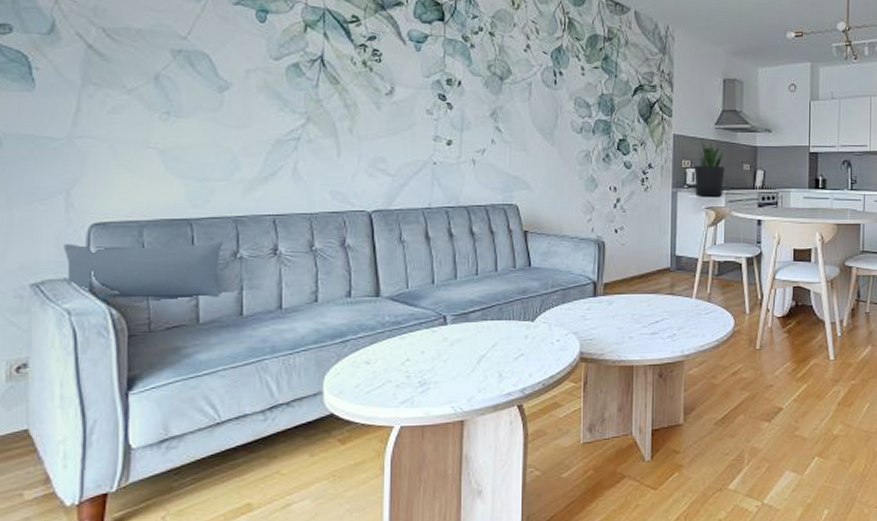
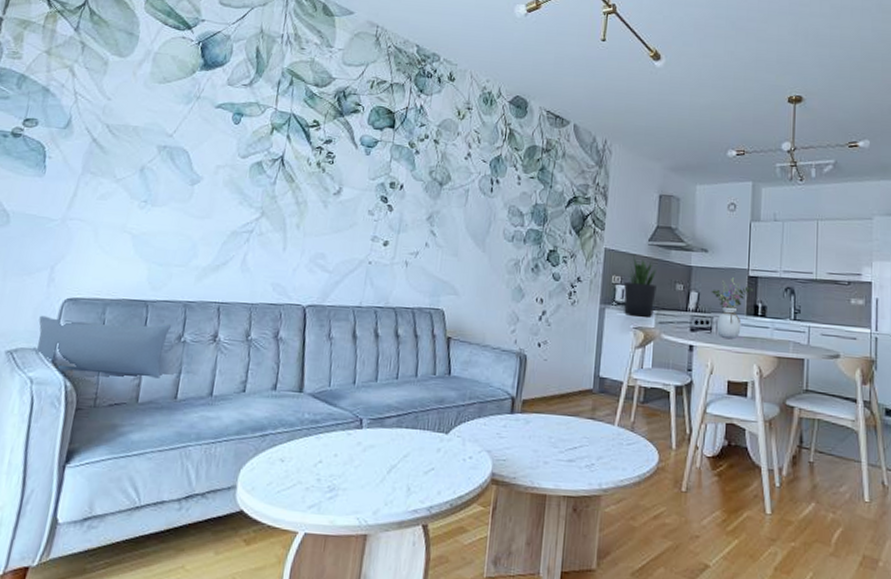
bouquet: none [775,154,815,212] -> present [711,277,754,340]

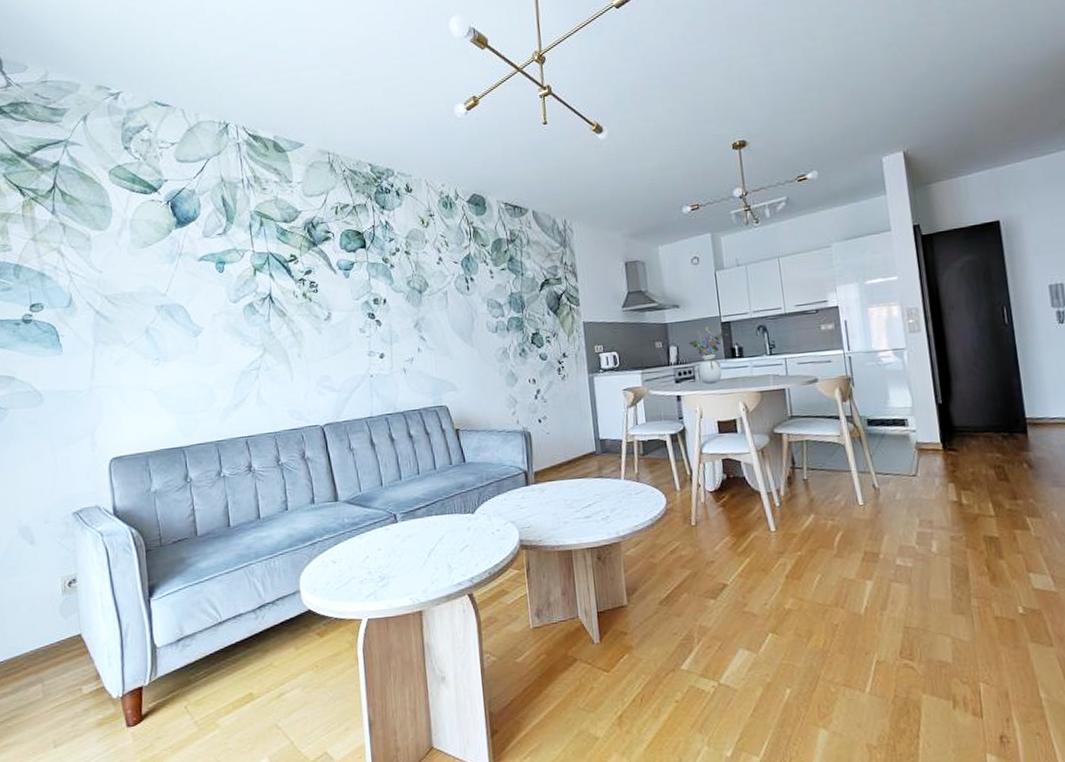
pillow: present [35,315,171,378] -> none [93,464,211,522]
planter: present [624,255,658,317] -> none [607,323,638,380]

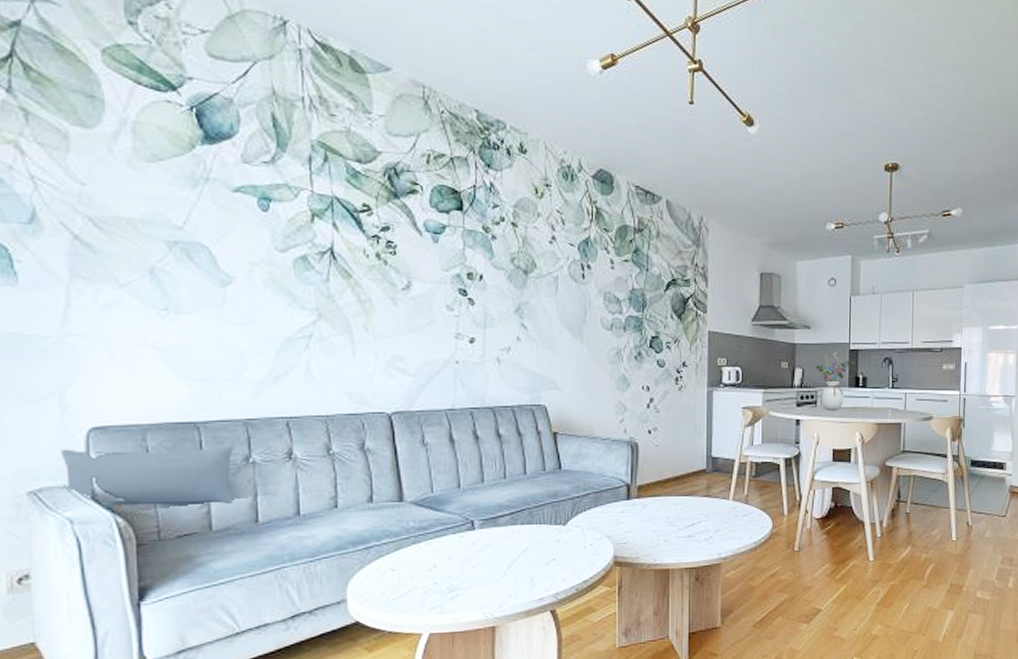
pillow: none [93,464,211,522] -> present [61,445,233,508]

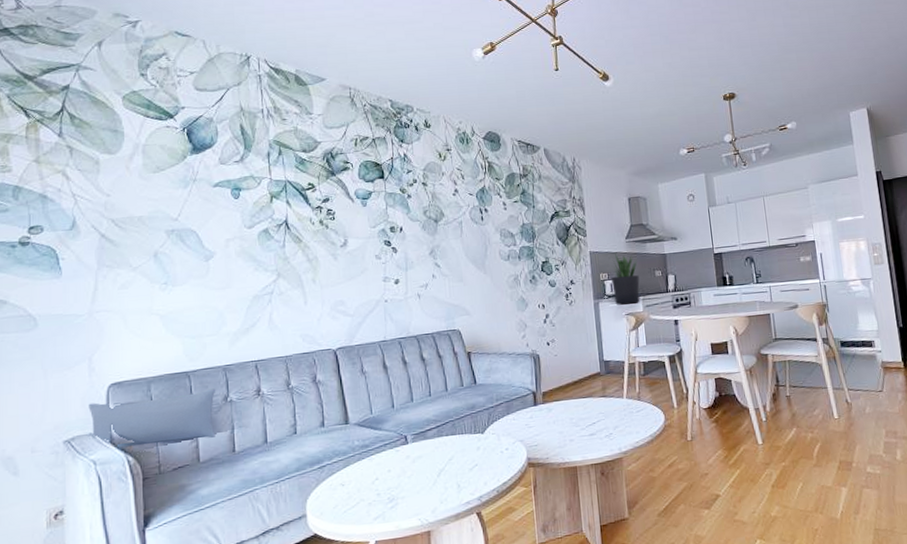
planter: none [730,336,762,396] -> present [611,253,640,305]
bouquet: present [814,352,855,411] -> none [685,257,720,310]

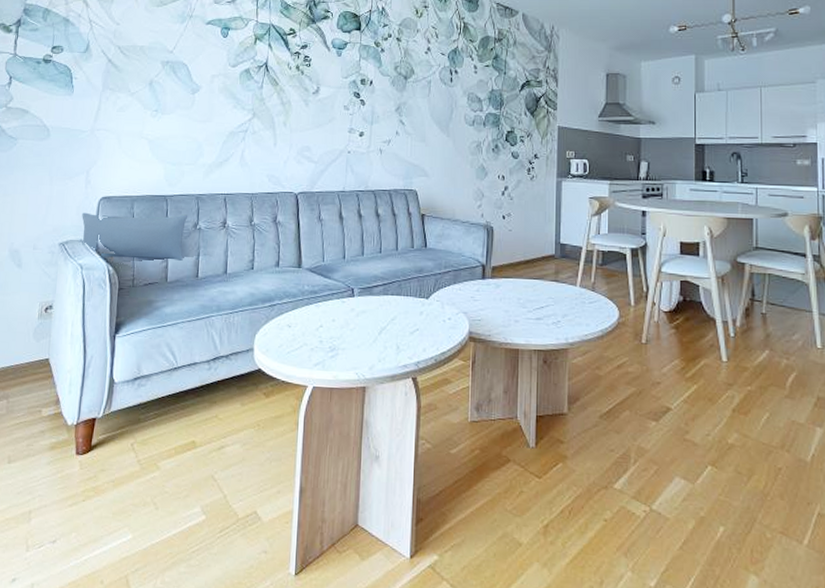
planter: present [611,253,640,305] -> none [578,131,609,187]

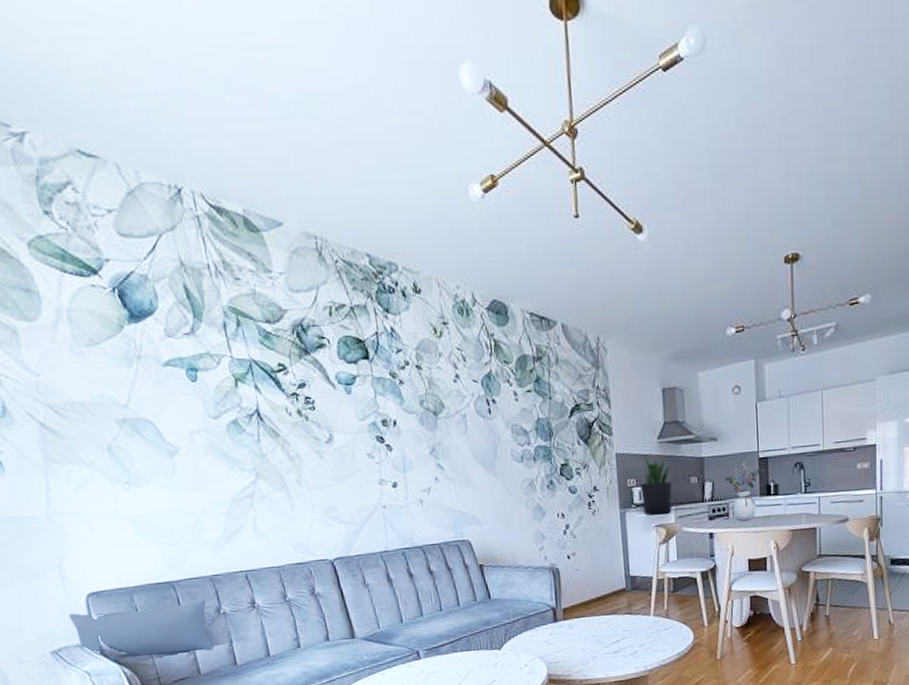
planter: none [578,131,609,187] -> present [640,456,672,516]
bouquet: none [660,146,701,204] -> present [724,462,765,522]

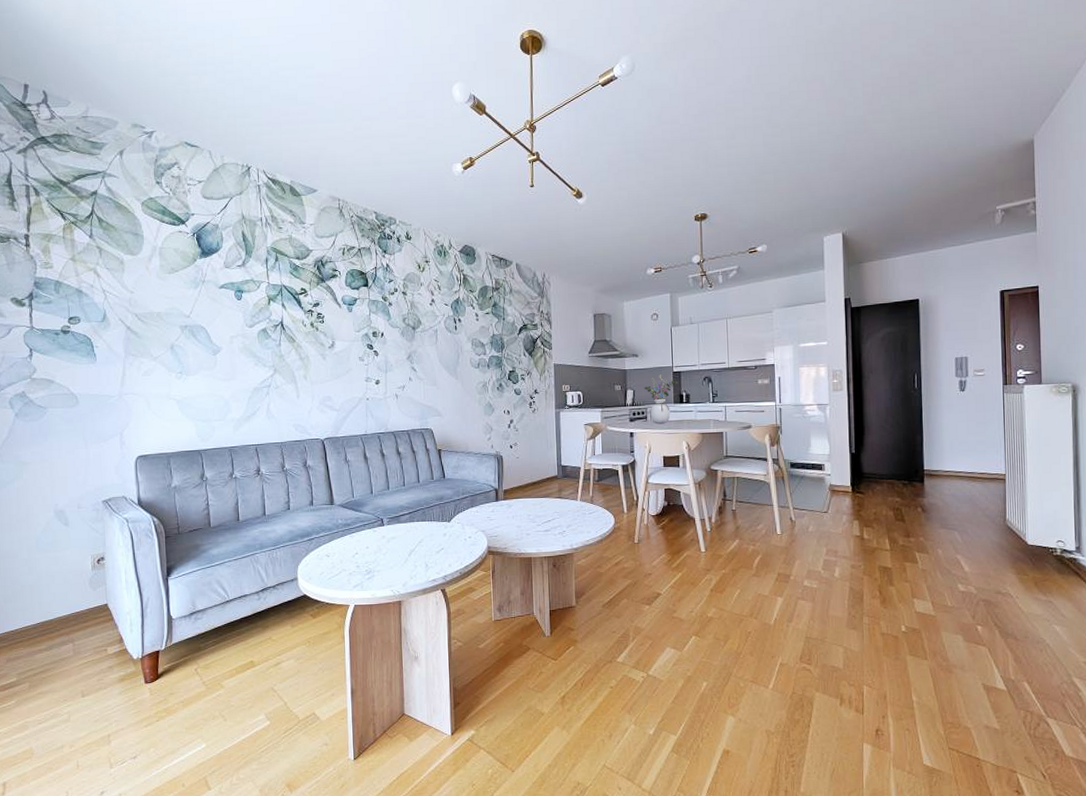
pillow: present [68,600,214,662] -> none [121,466,223,511]
planter: present [640,456,672,516] -> none [573,367,599,415]

